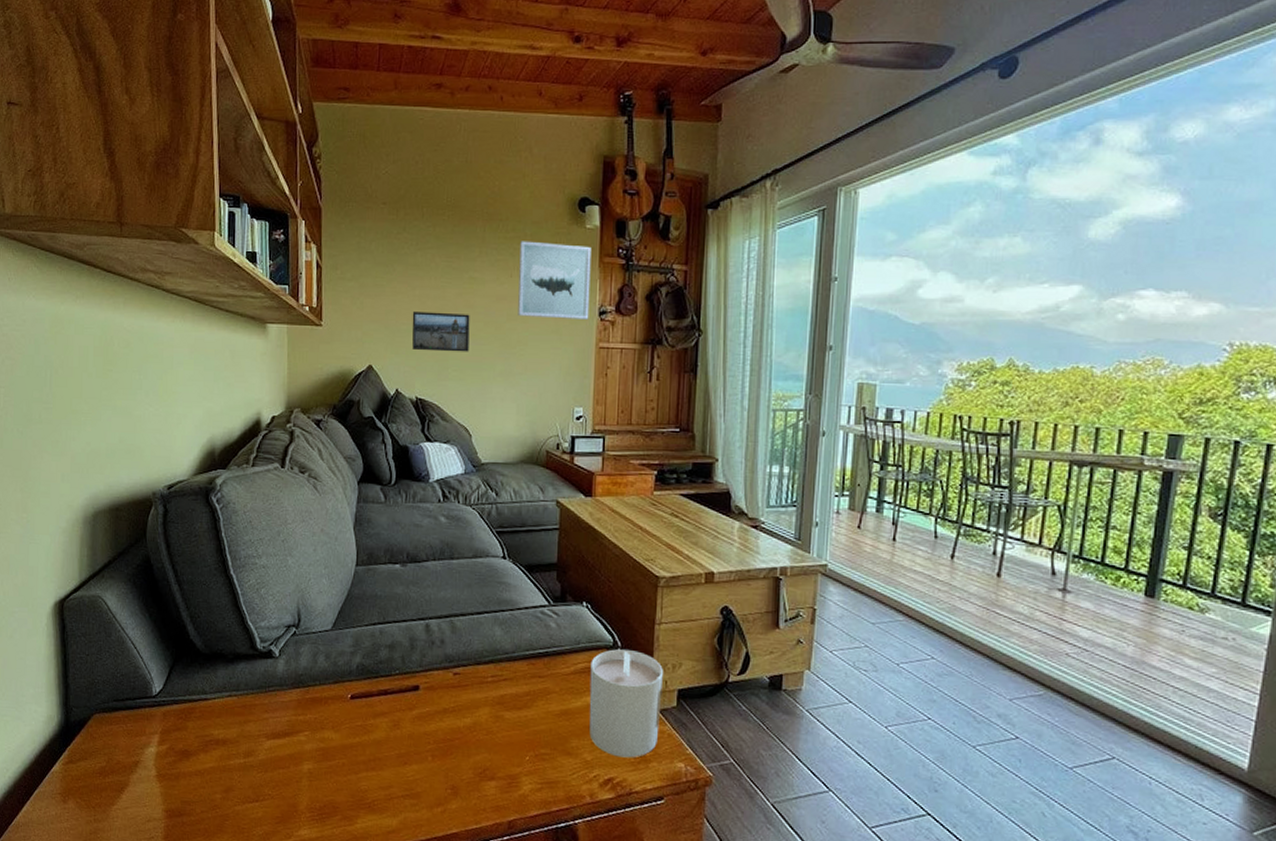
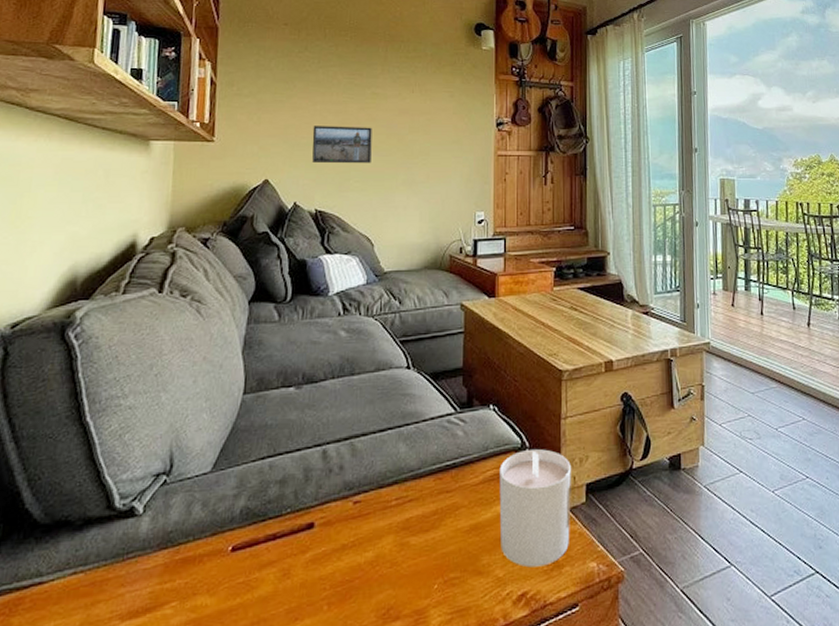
wall art: present [518,241,592,320] -> none [420,60,488,130]

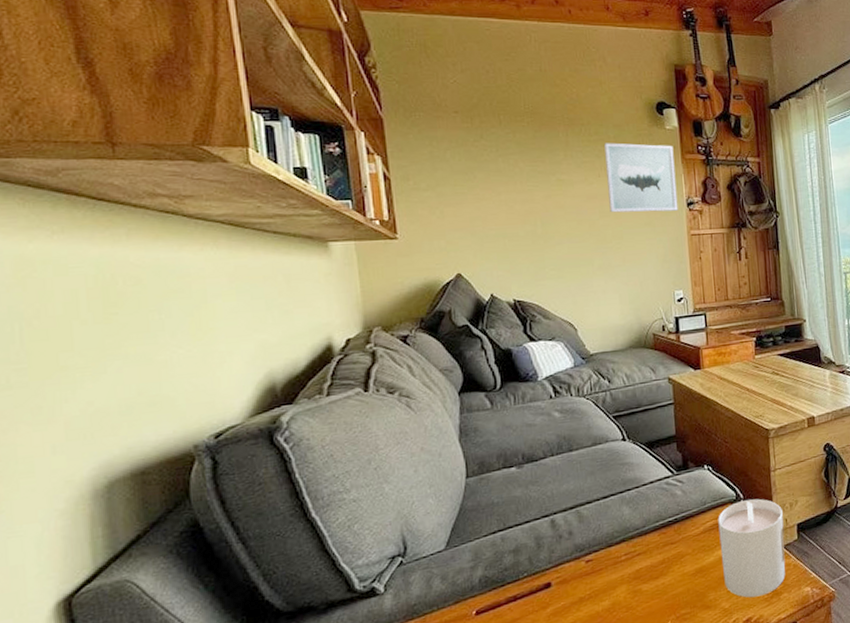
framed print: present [312,126,372,164] -> none [500,214,565,254]
wall art: none [420,60,488,130] -> present [604,143,678,213]

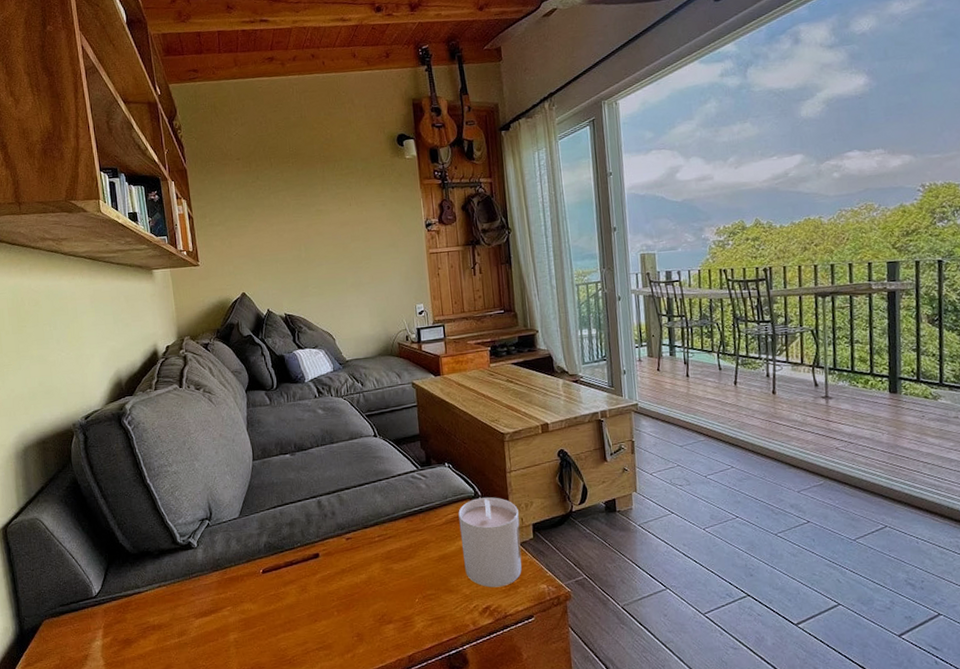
wall art: present [604,143,678,213] -> none [354,173,418,237]

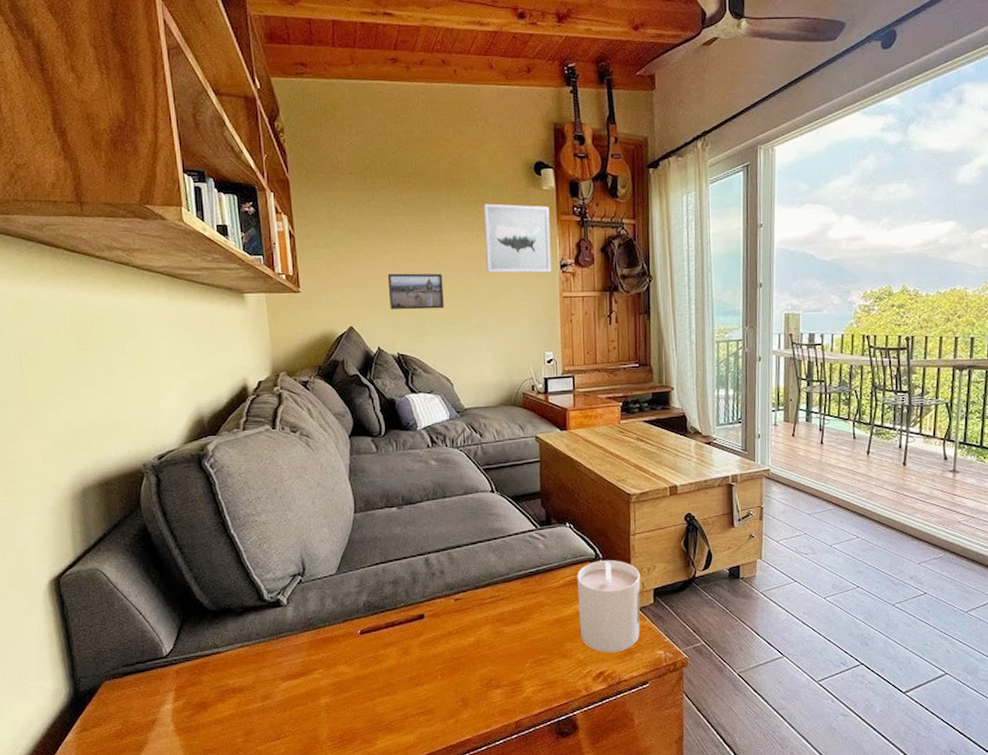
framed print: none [273,240,324,275] -> present [387,273,444,310]
wall art: none [354,173,418,237] -> present [484,203,552,273]

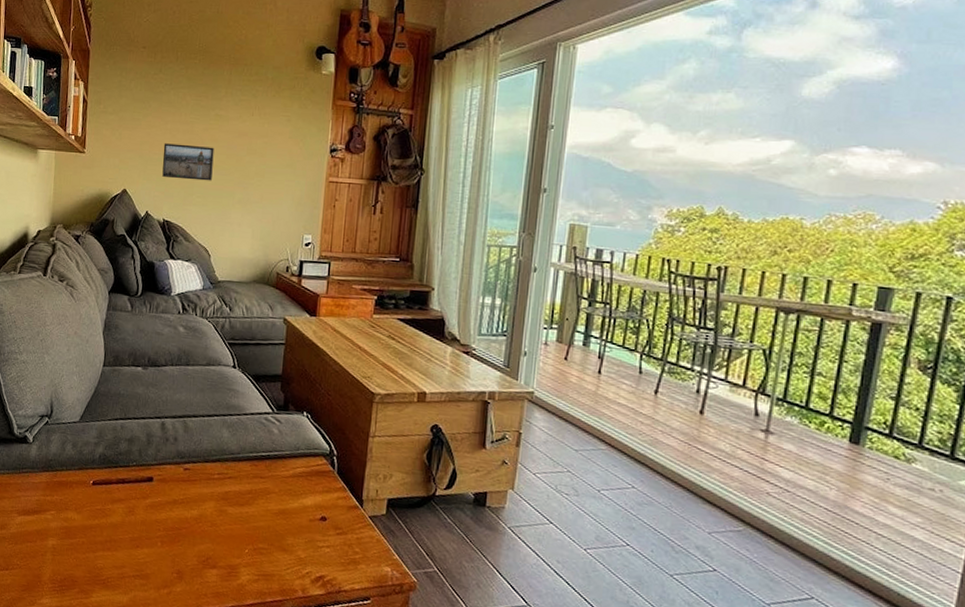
wall art: present [484,203,552,273] -> none [257,83,326,156]
candle: present [577,560,641,653] -> none [304,457,375,559]

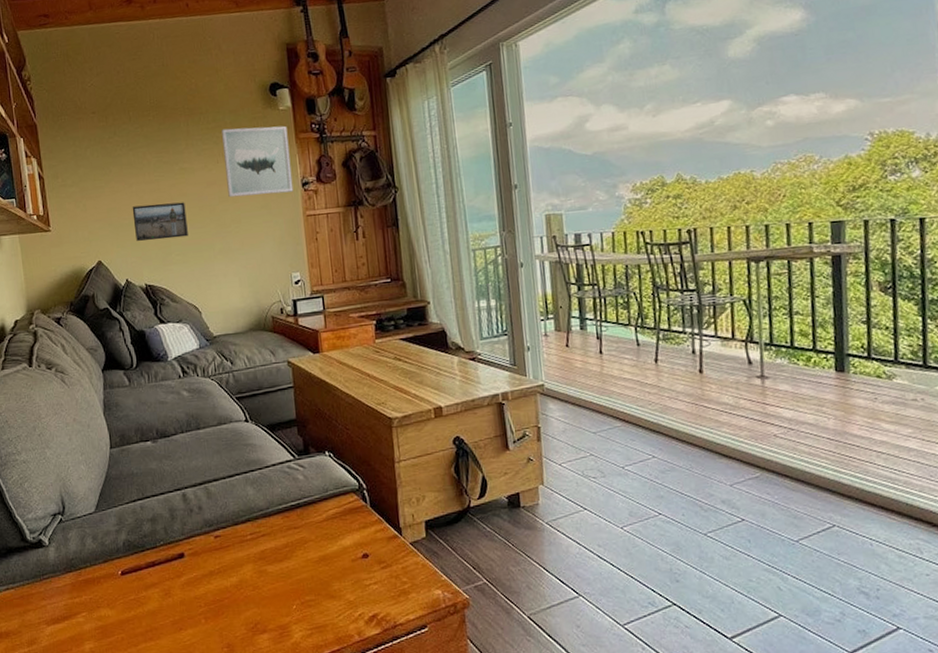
wall art: none [257,83,326,156] -> present [222,125,294,198]

